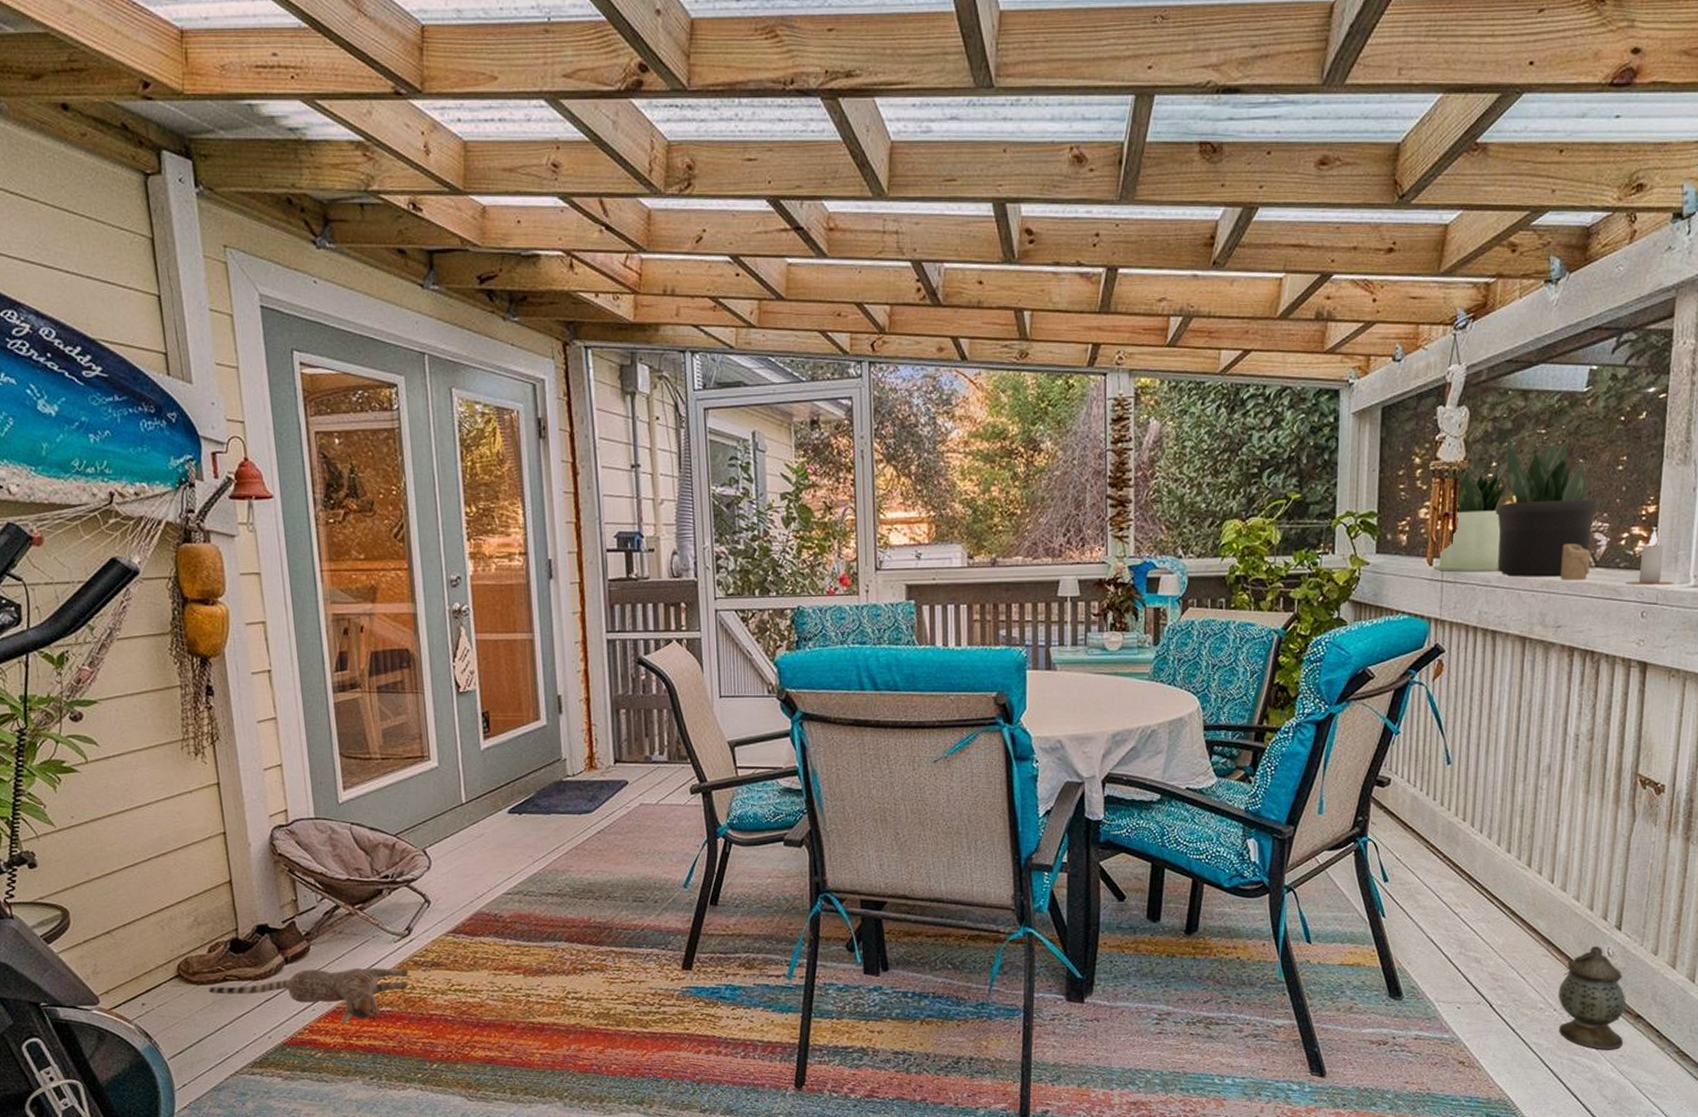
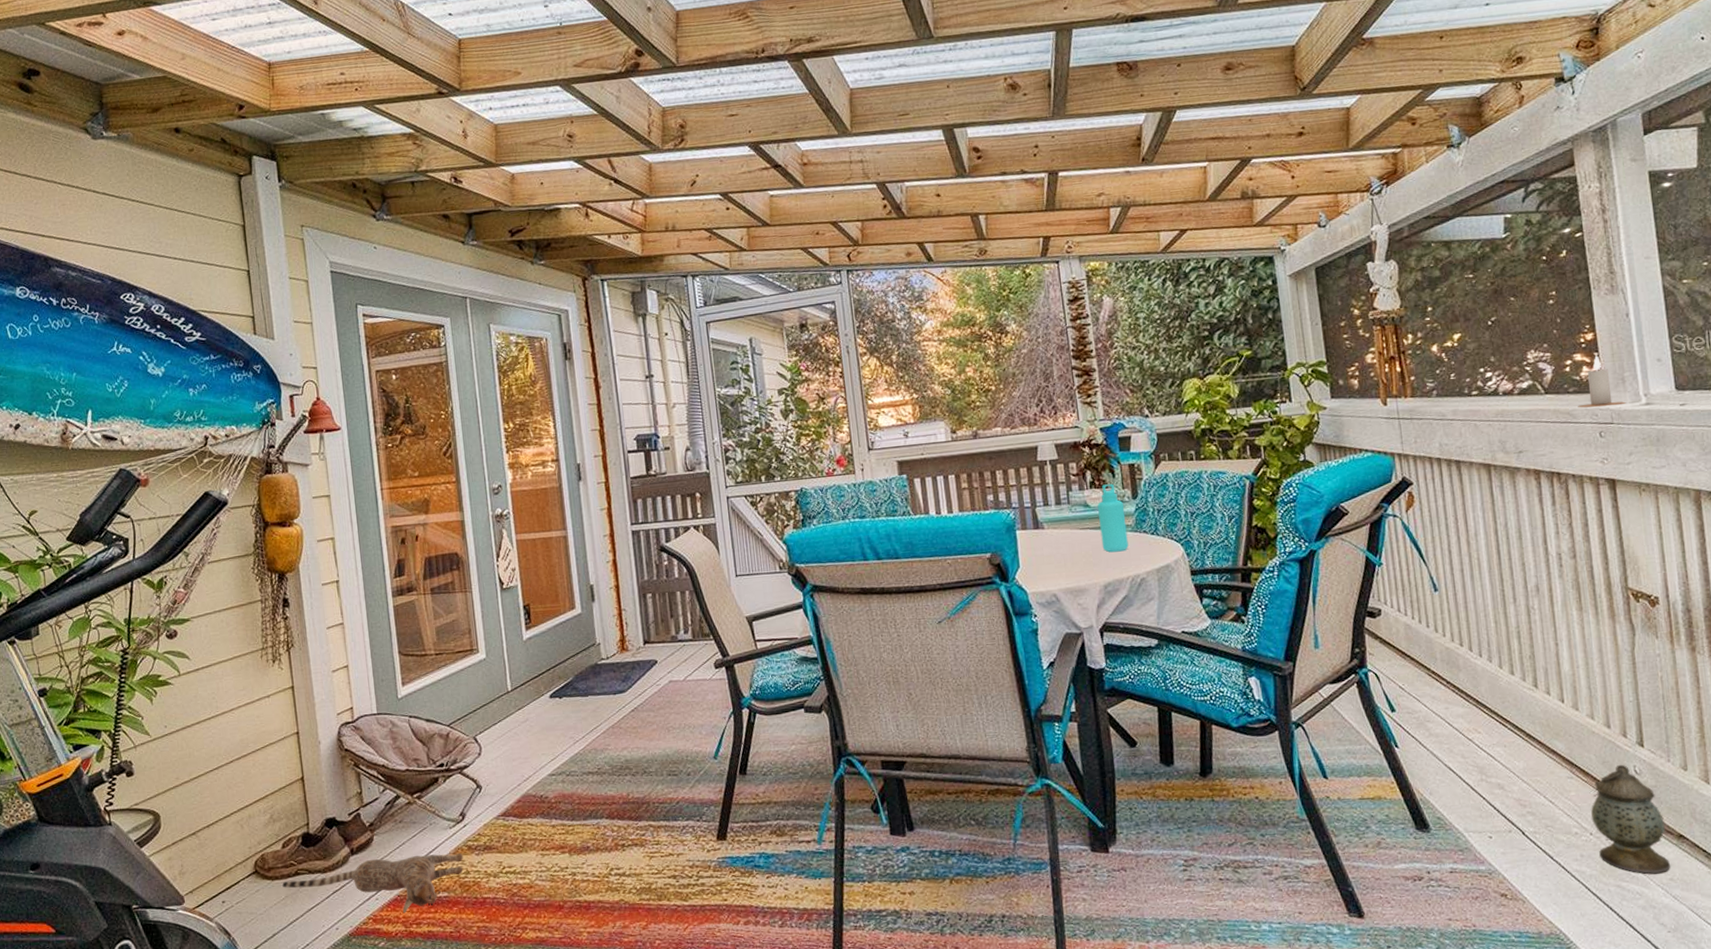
water bottle: none [1115,627,1144,701] -> present [1098,483,1129,552]
planter: present [1432,465,1510,573] -> none [1387,309,1451,411]
planter: present [1496,437,1600,578] -> none [1437,279,1540,410]
candle: present [1560,544,1591,581] -> none [1509,374,1541,409]

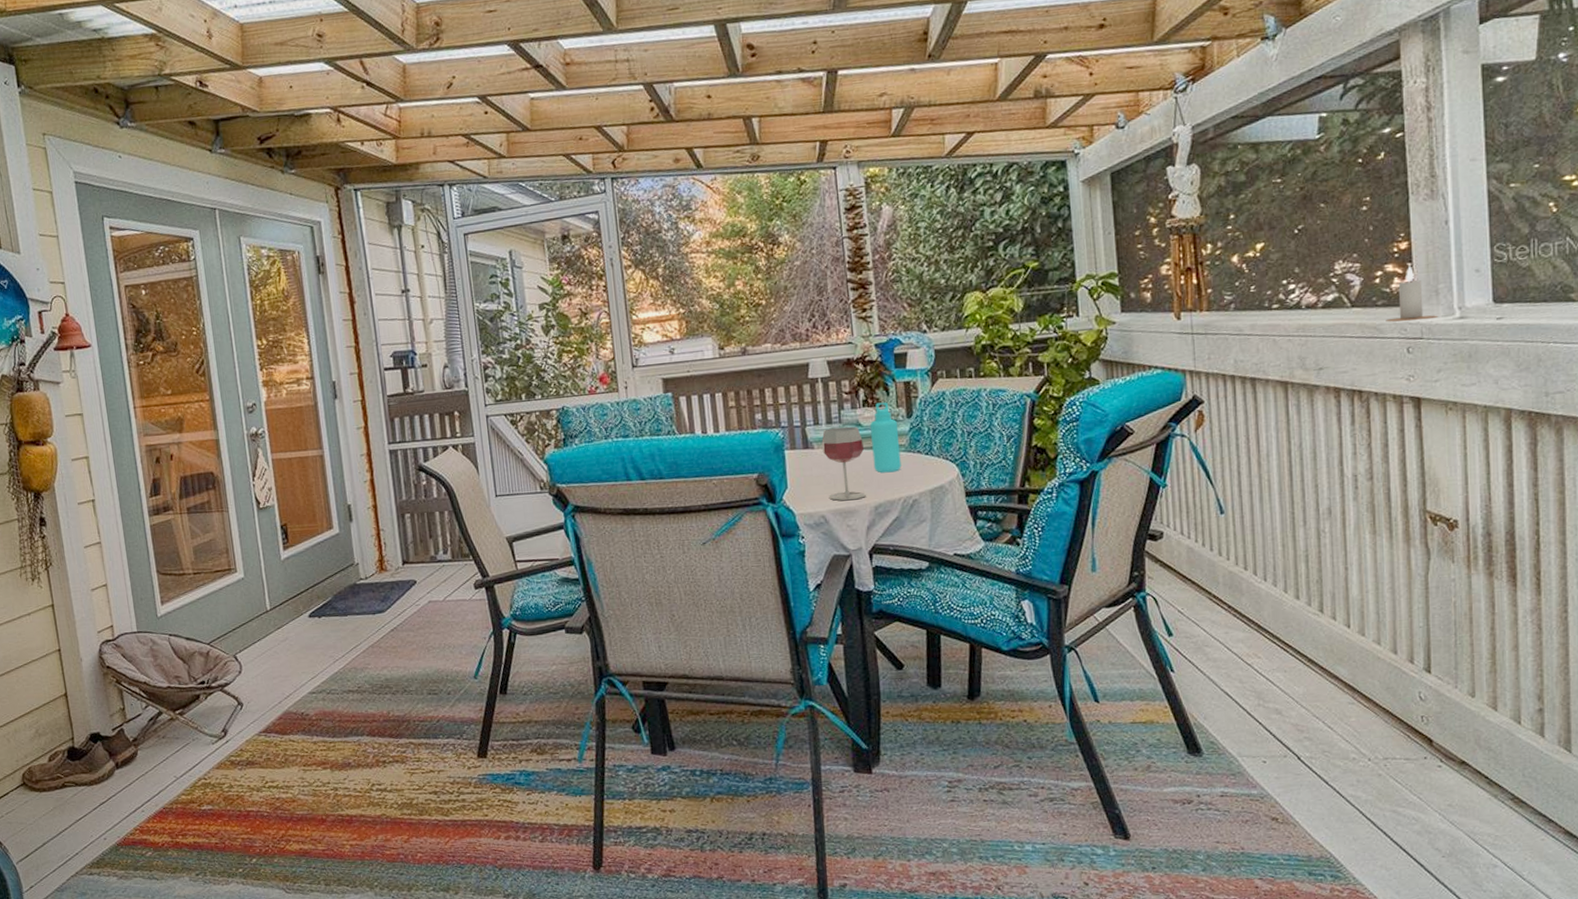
cat: present [282,853,464,914] -> none [50,768,227,825]
wineglass: none [1051,507,1095,580] -> present [821,426,866,501]
lantern: present [1591,764,1671,874] -> none [1371,690,1451,800]

